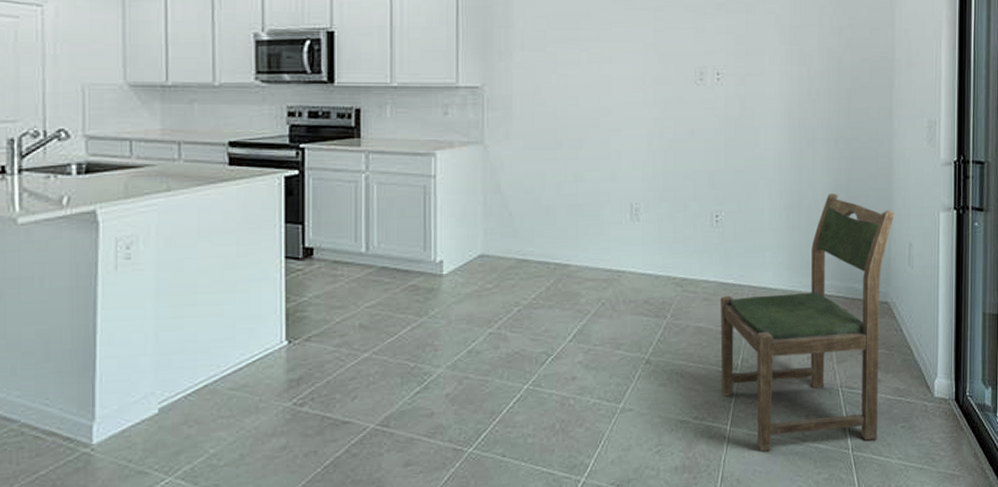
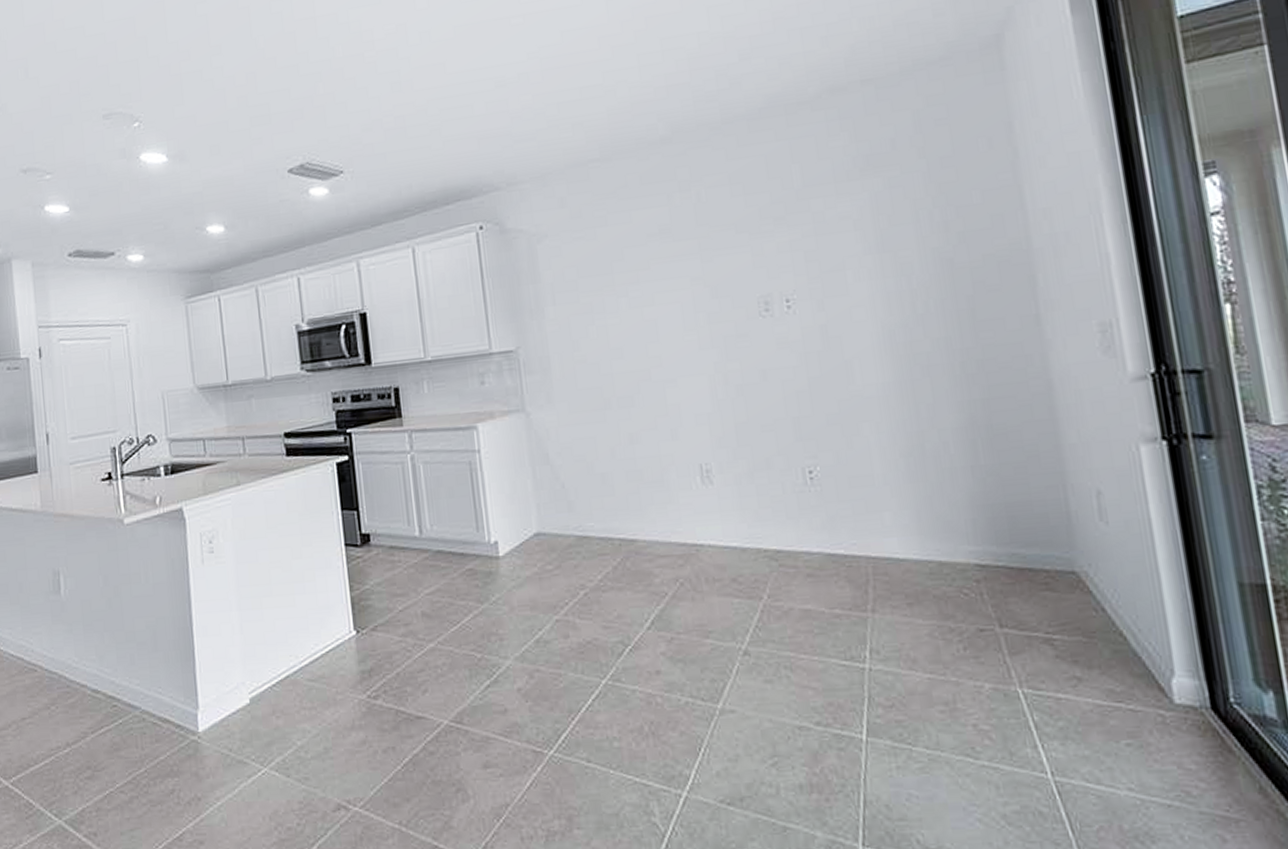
dining chair: present [720,192,895,451] -> none [830,431,1090,770]

